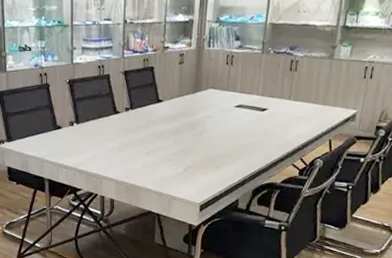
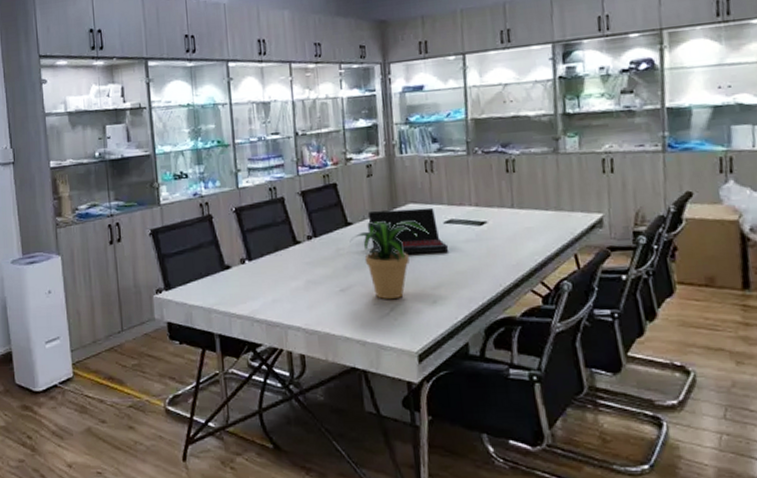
potted plant: none [159,101,222,162] -> present [349,219,429,299]
laptop: none [175,93,236,130] -> present [367,207,449,255]

